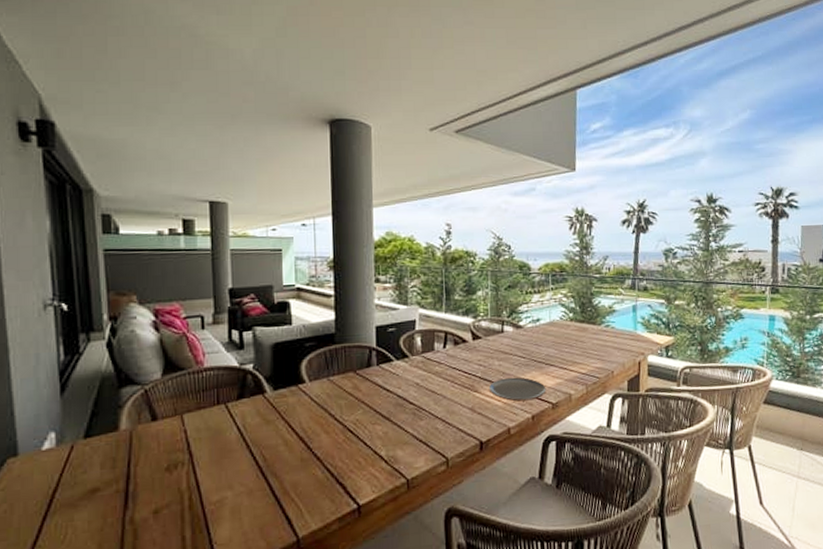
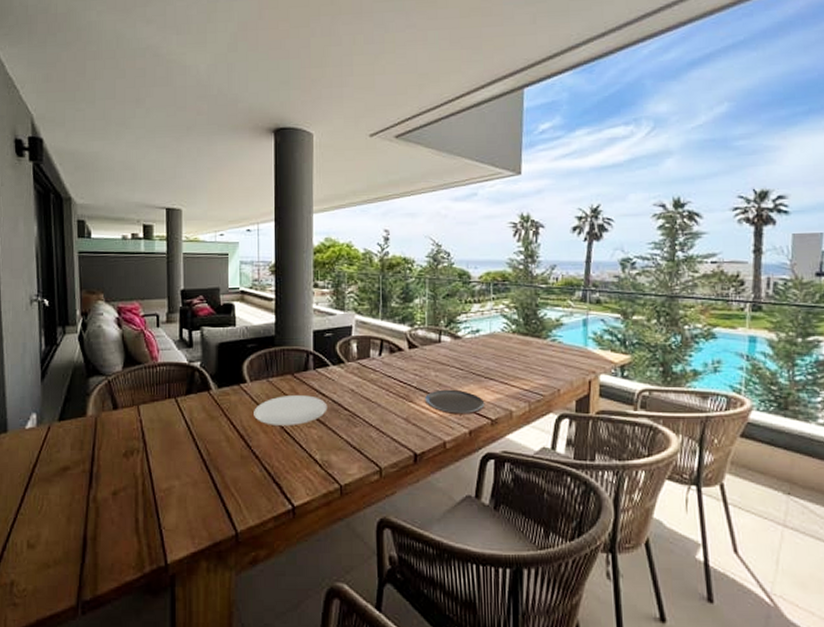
plate: none [314,392,392,426] -> present [254,395,328,427]

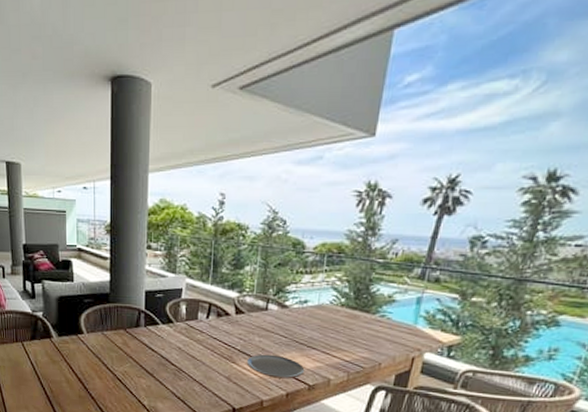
plate: present [254,395,328,427] -> none [90,348,156,375]

